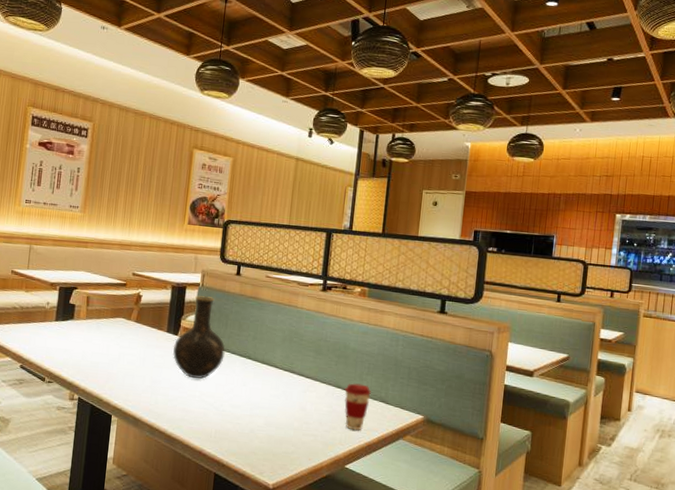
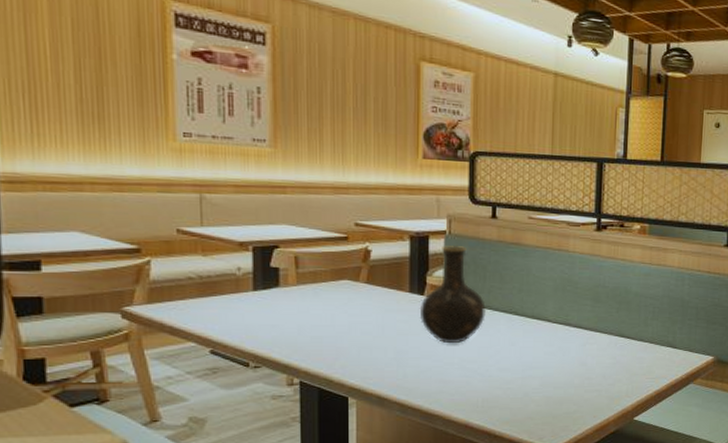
coffee cup: present [344,383,371,431] -> none [628,330,657,380]

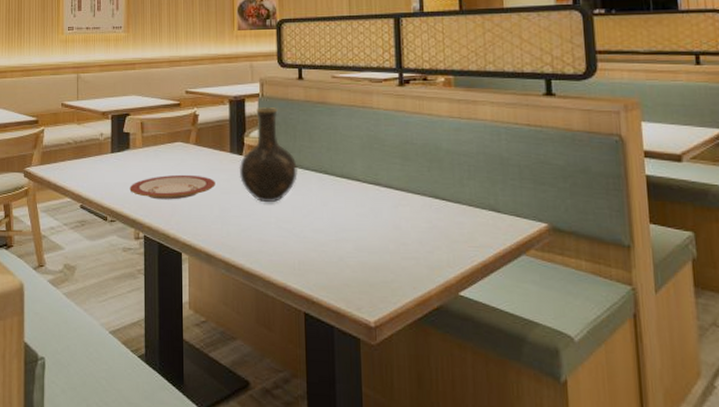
plate: none [279,315,391,343] -> present [129,174,215,200]

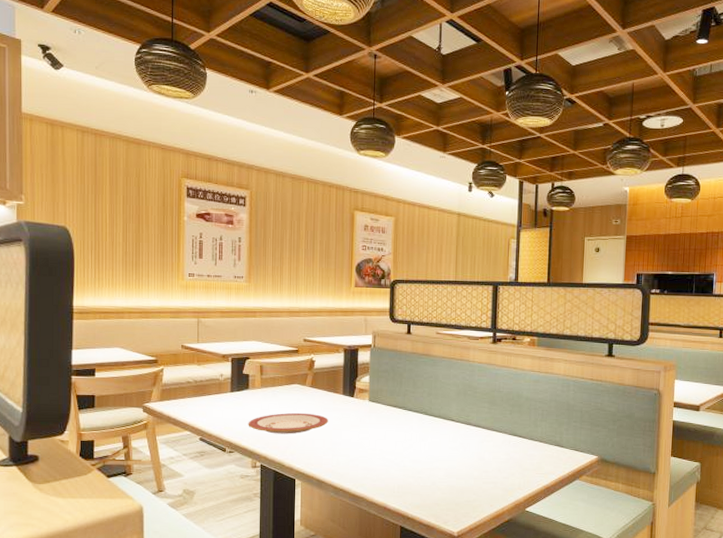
vase: present [239,106,297,202] -> none [350,356,402,437]

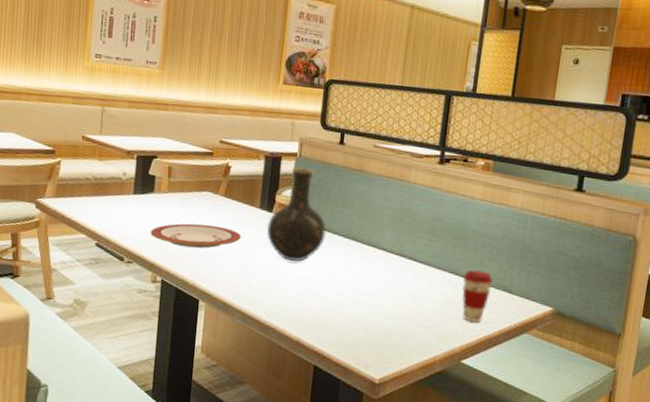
vase: none [350,356,402,437] -> present [267,167,326,262]
coffee cup: none [520,430,546,475] -> present [462,269,493,323]

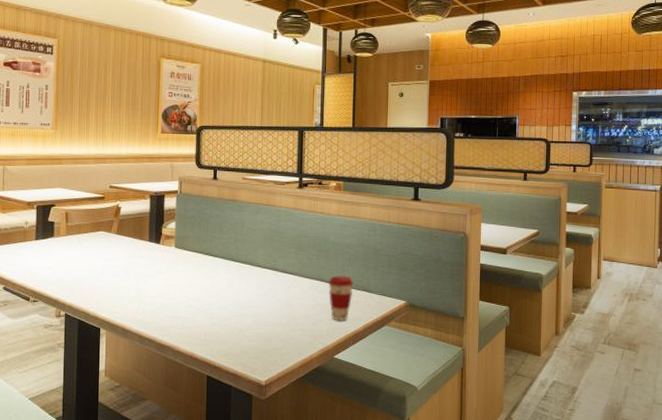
plate: present [150,223,241,249] -> none [52,260,134,282]
vase: present [267,167,326,262] -> none [156,202,208,284]

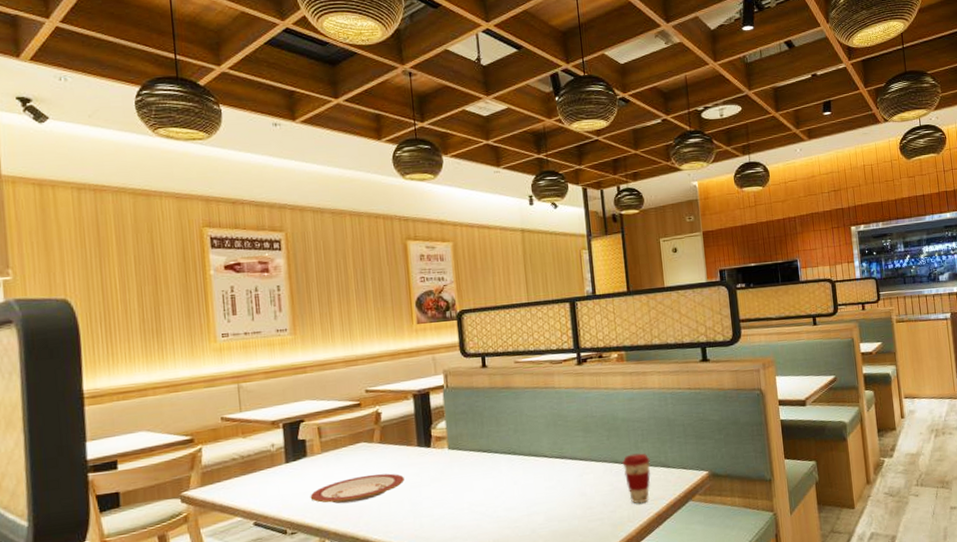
plate: none [52,260,134,282] -> present [310,473,404,504]

